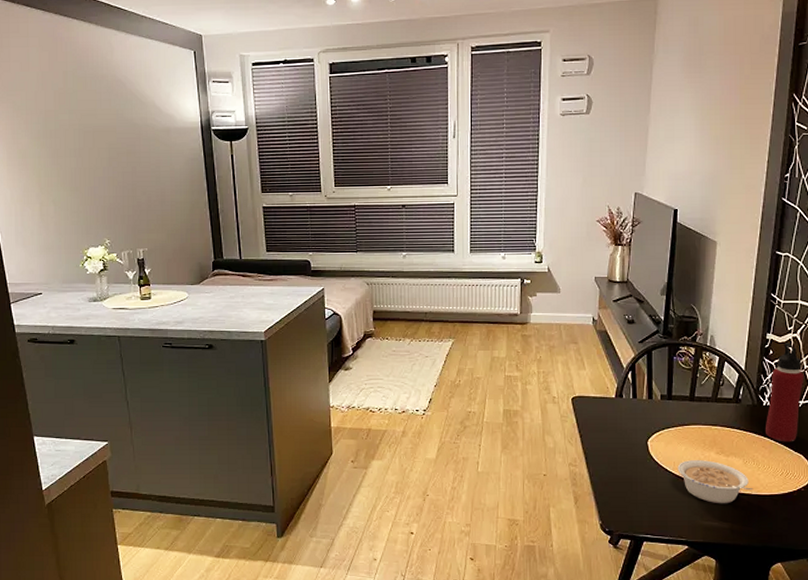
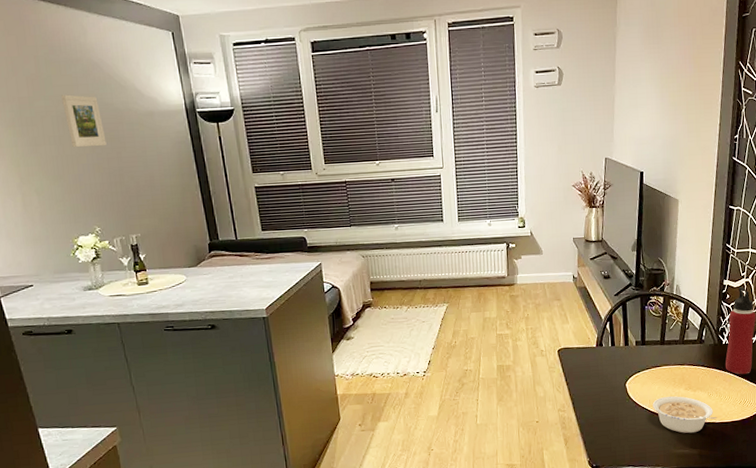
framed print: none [85,109,123,161] -> present [61,94,107,147]

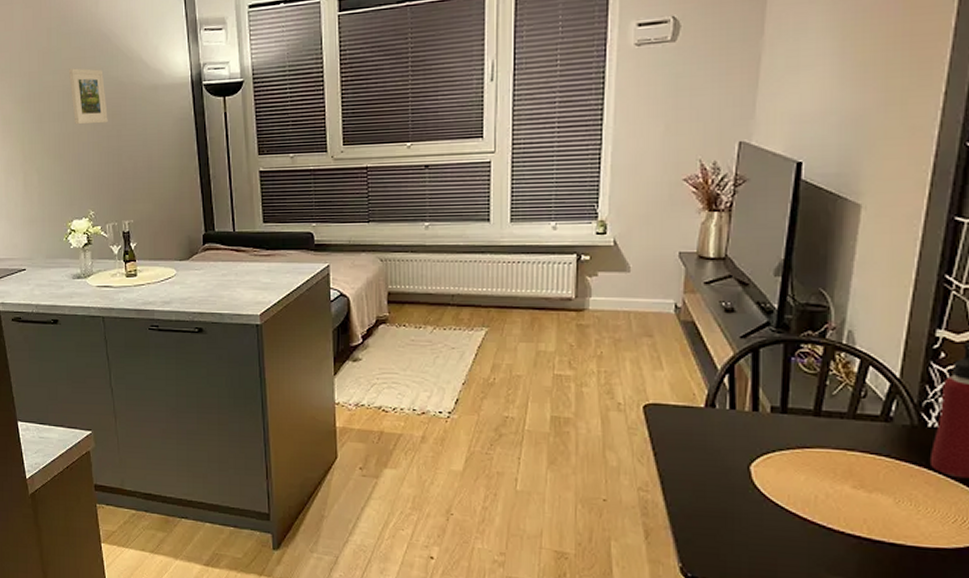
legume: present [652,396,717,434] -> none [793,494,909,556]

